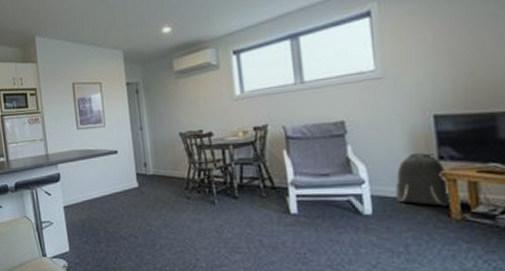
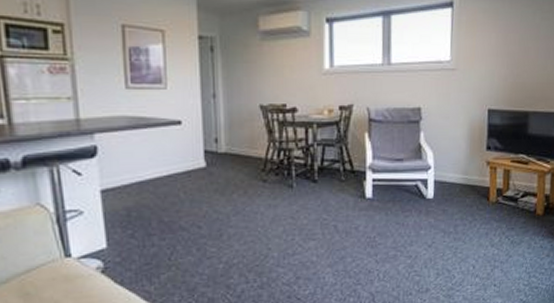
backpack: present [395,153,451,206] -> none [453,143,491,191]

